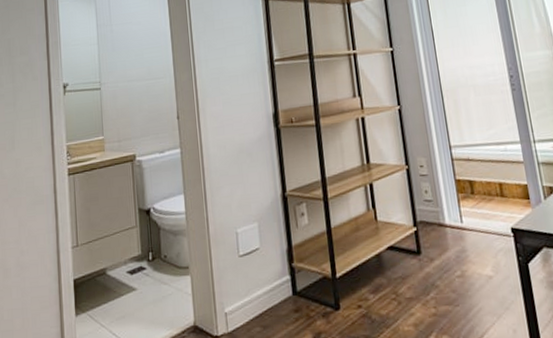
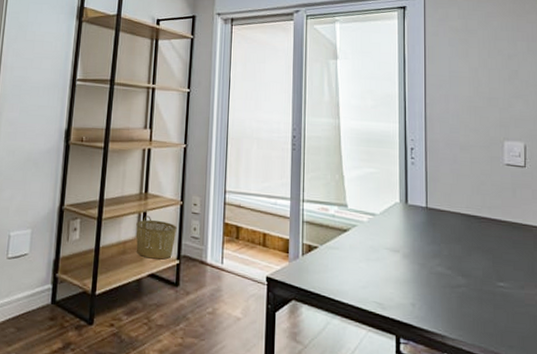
basket: none [364,186,409,231] -> present [136,215,177,260]

